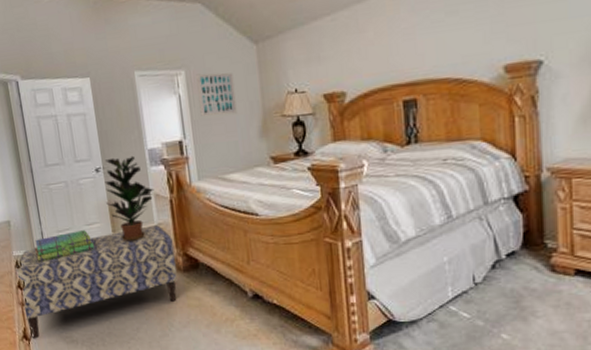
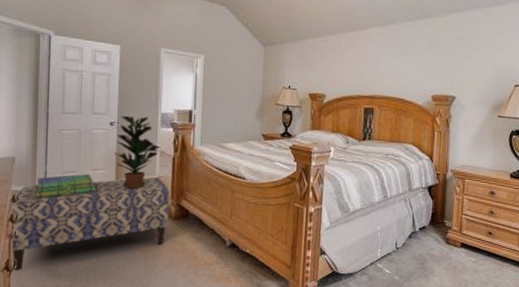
wall art: present [196,73,237,116] -> none [211,60,243,97]

